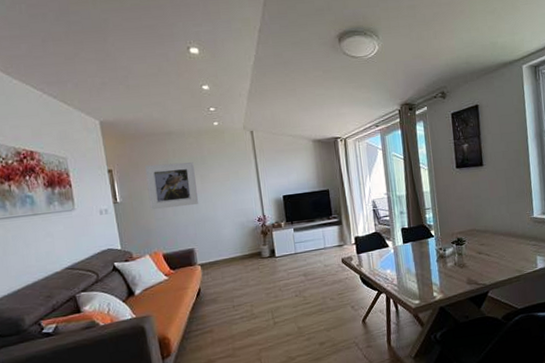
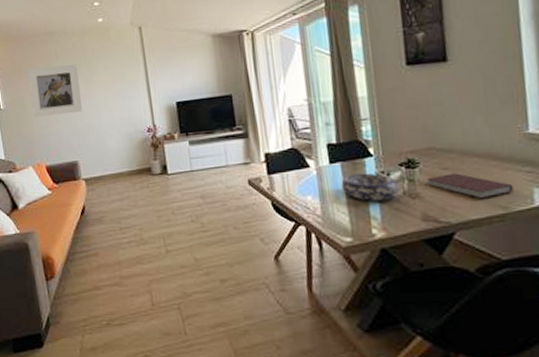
decorative bowl: none [411,250,452,271] -> present [341,173,400,201]
notebook: none [470,247,525,266] -> present [426,173,514,199]

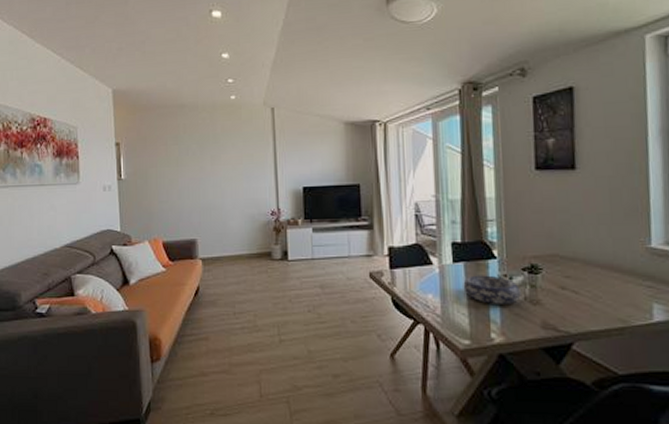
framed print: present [27,64,83,118] -> none [153,139,207,191]
notebook: present [426,173,514,199] -> none [548,282,634,311]

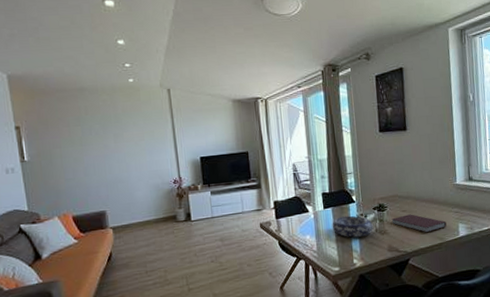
notebook: none [548,282,634,311] -> present [391,214,447,233]

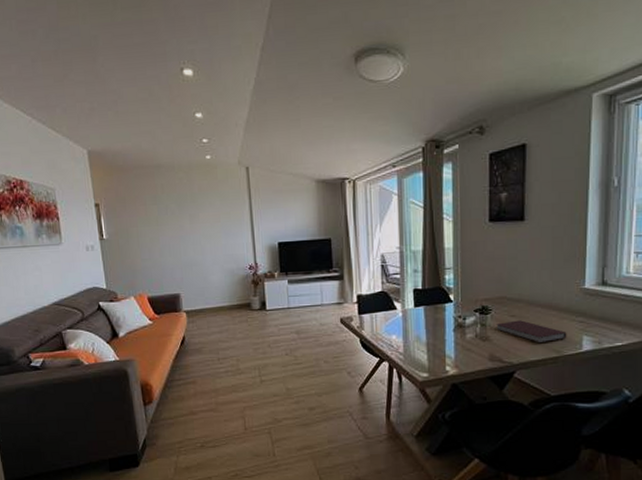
decorative bowl: present [332,215,373,238] -> none [423,317,473,342]

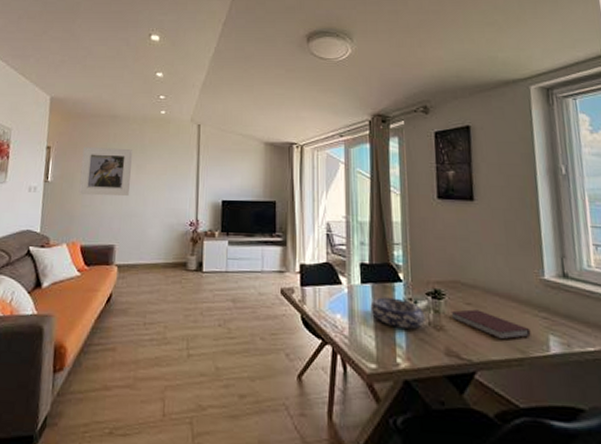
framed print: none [132,199,187,250] -> present [78,146,132,197]
decorative bowl: none [423,317,473,342] -> present [370,297,425,329]

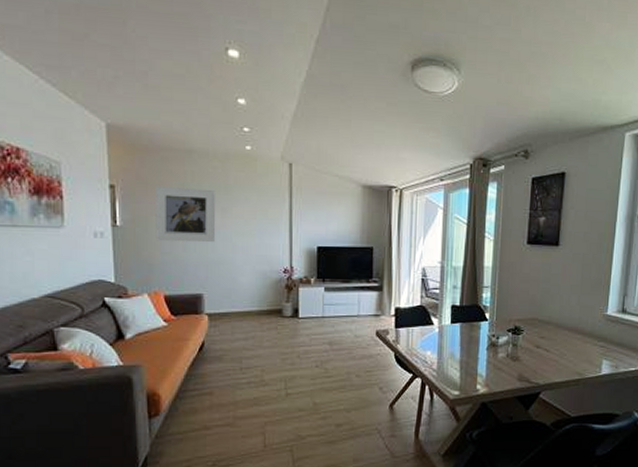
decorative bowl: present [370,297,425,329] -> none [458,335,505,360]
notebook: present [451,309,531,340] -> none [526,342,589,366]

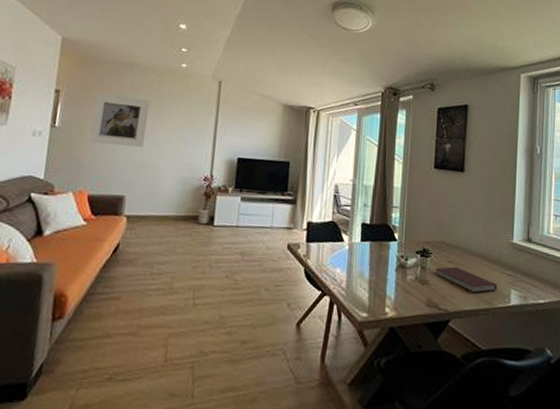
notebook: none [526,342,589,366] -> present [435,266,497,293]

